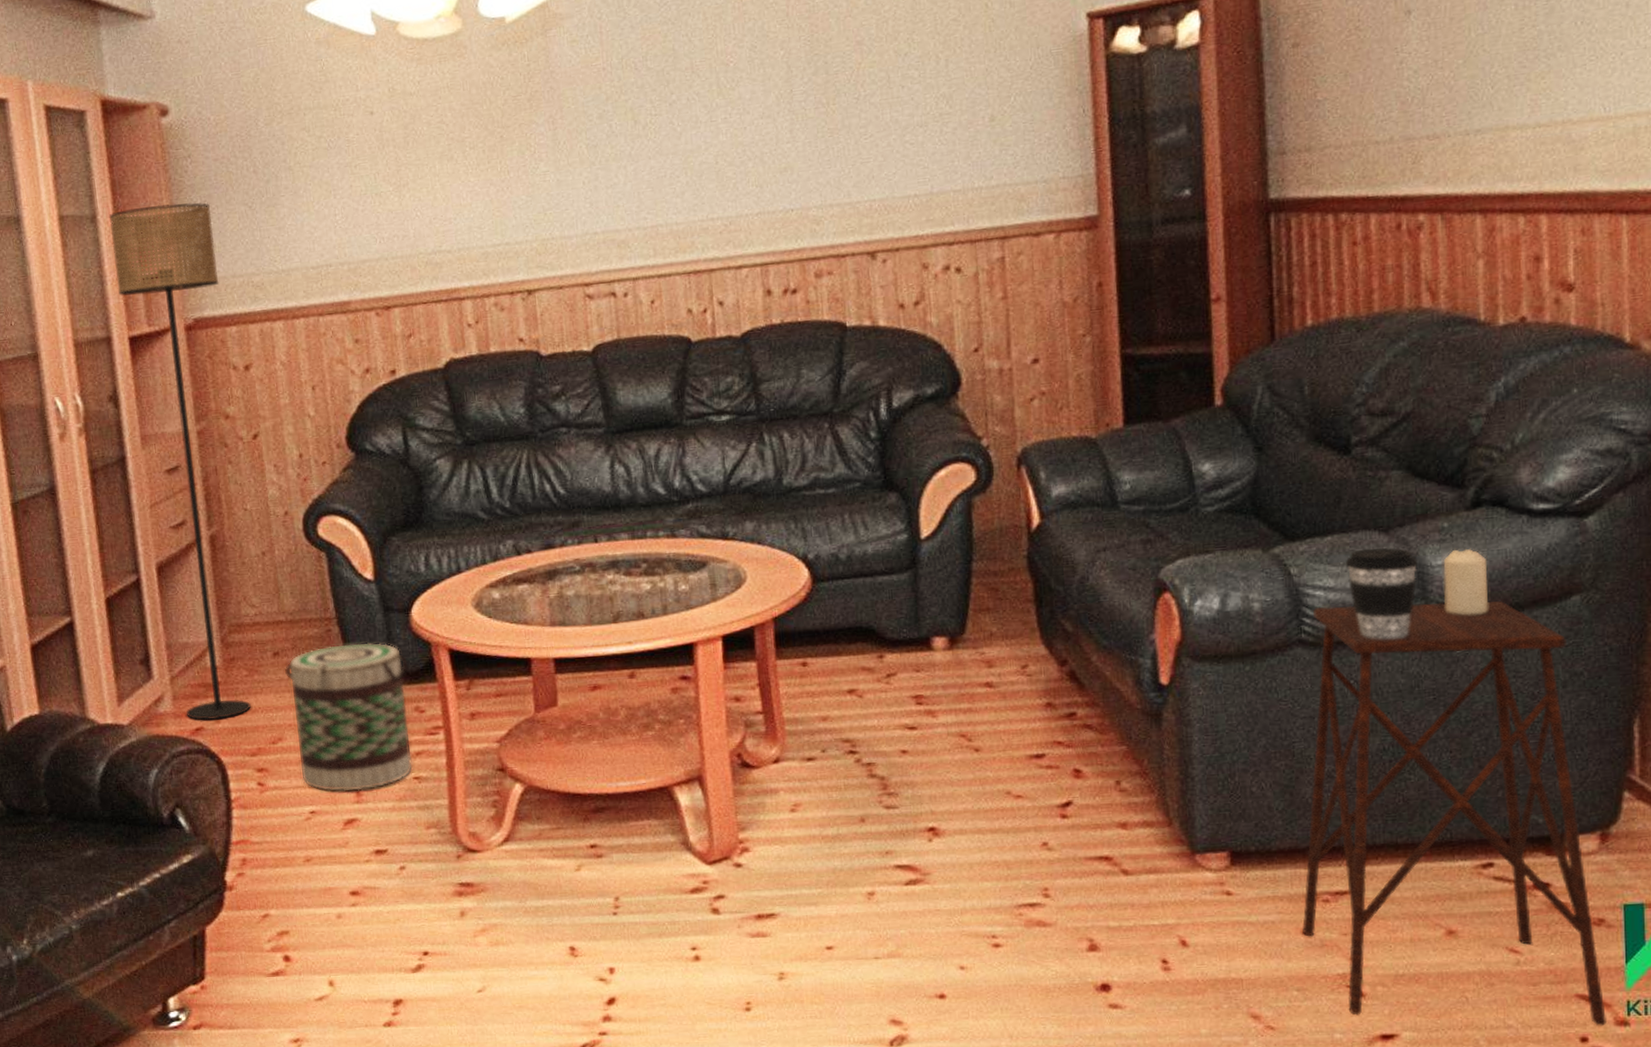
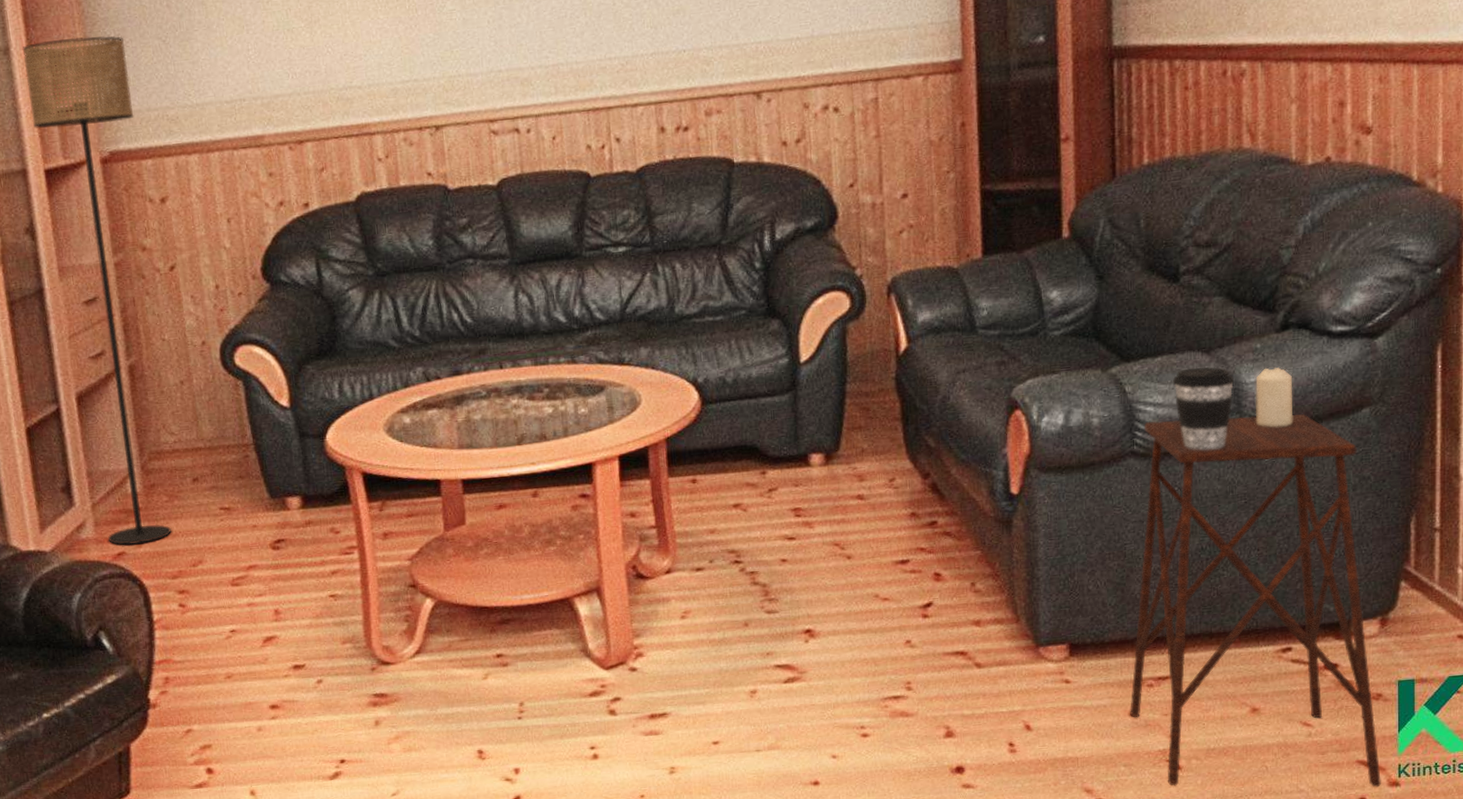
basket: present [284,642,413,792] -> none [204,467,329,611]

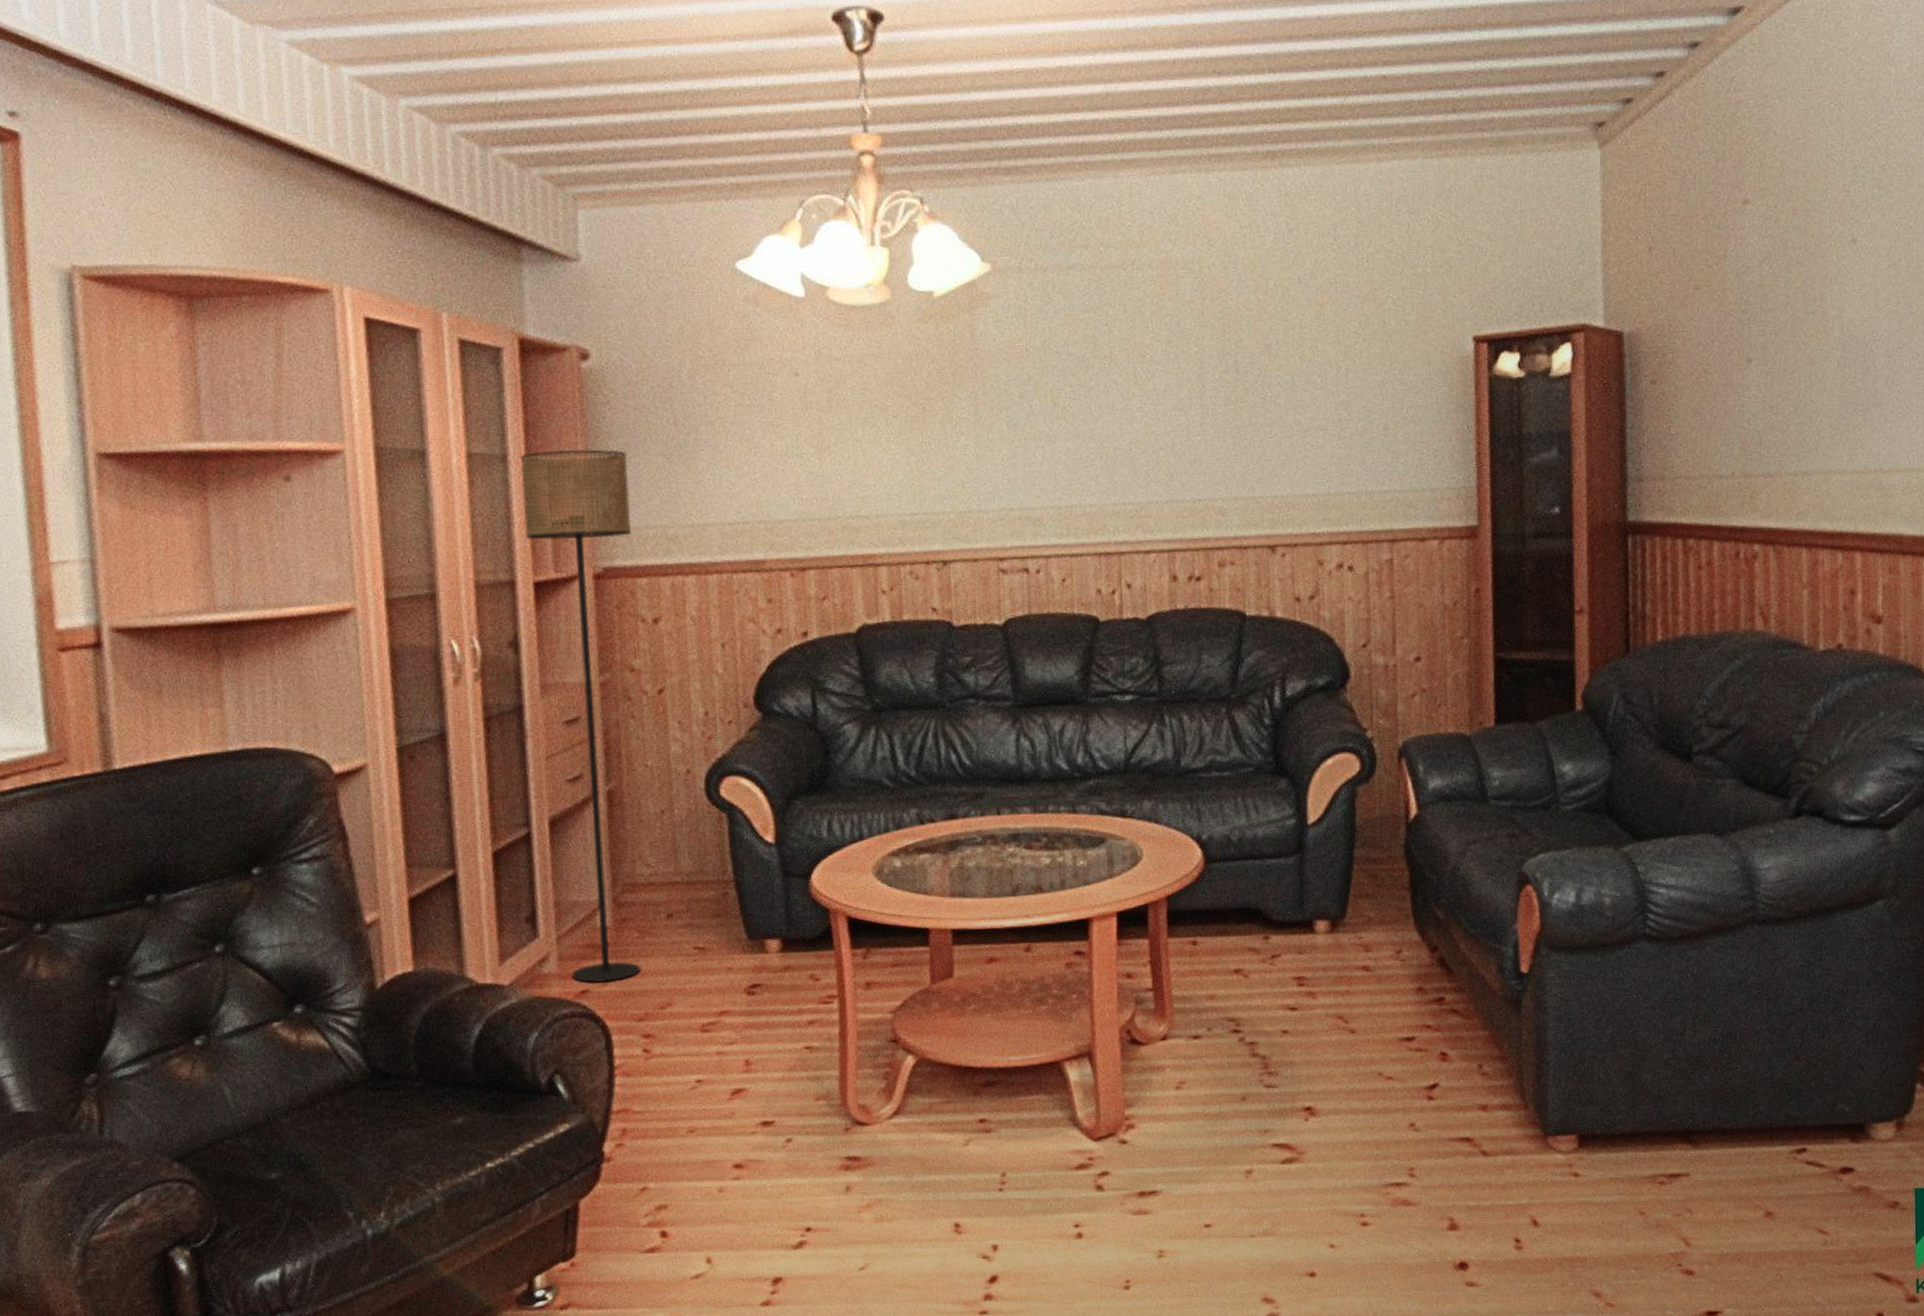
side table: present [1130,413,1381,788] -> none [1641,903,1899,1303]
coffee cup: present [1172,367,1235,450] -> none [1685,850,1748,937]
candle: present [1255,367,1293,428] -> none [1769,854,1806,916]

